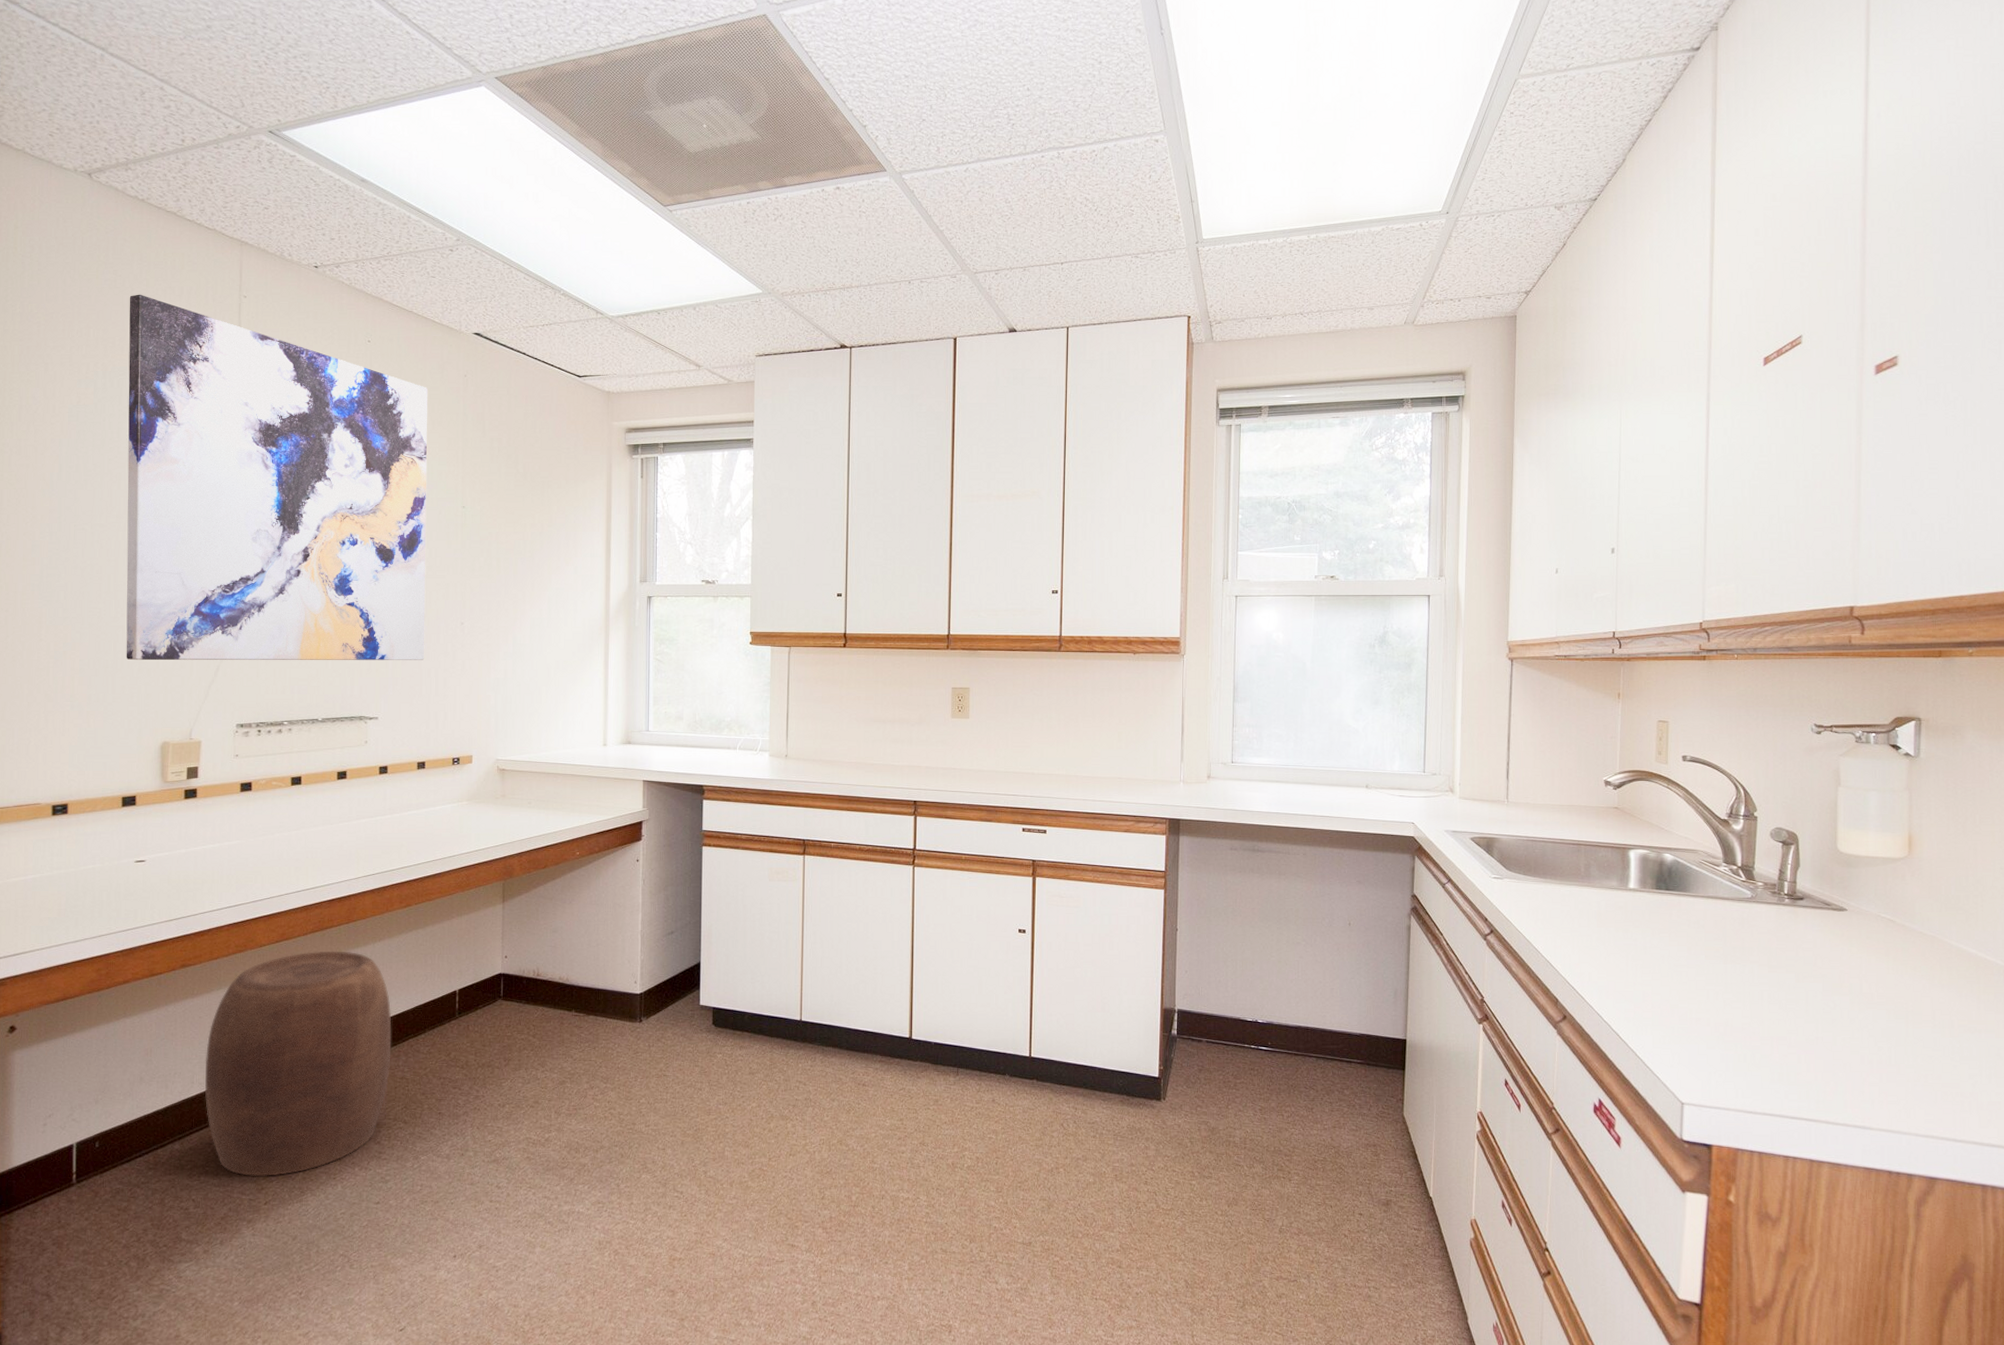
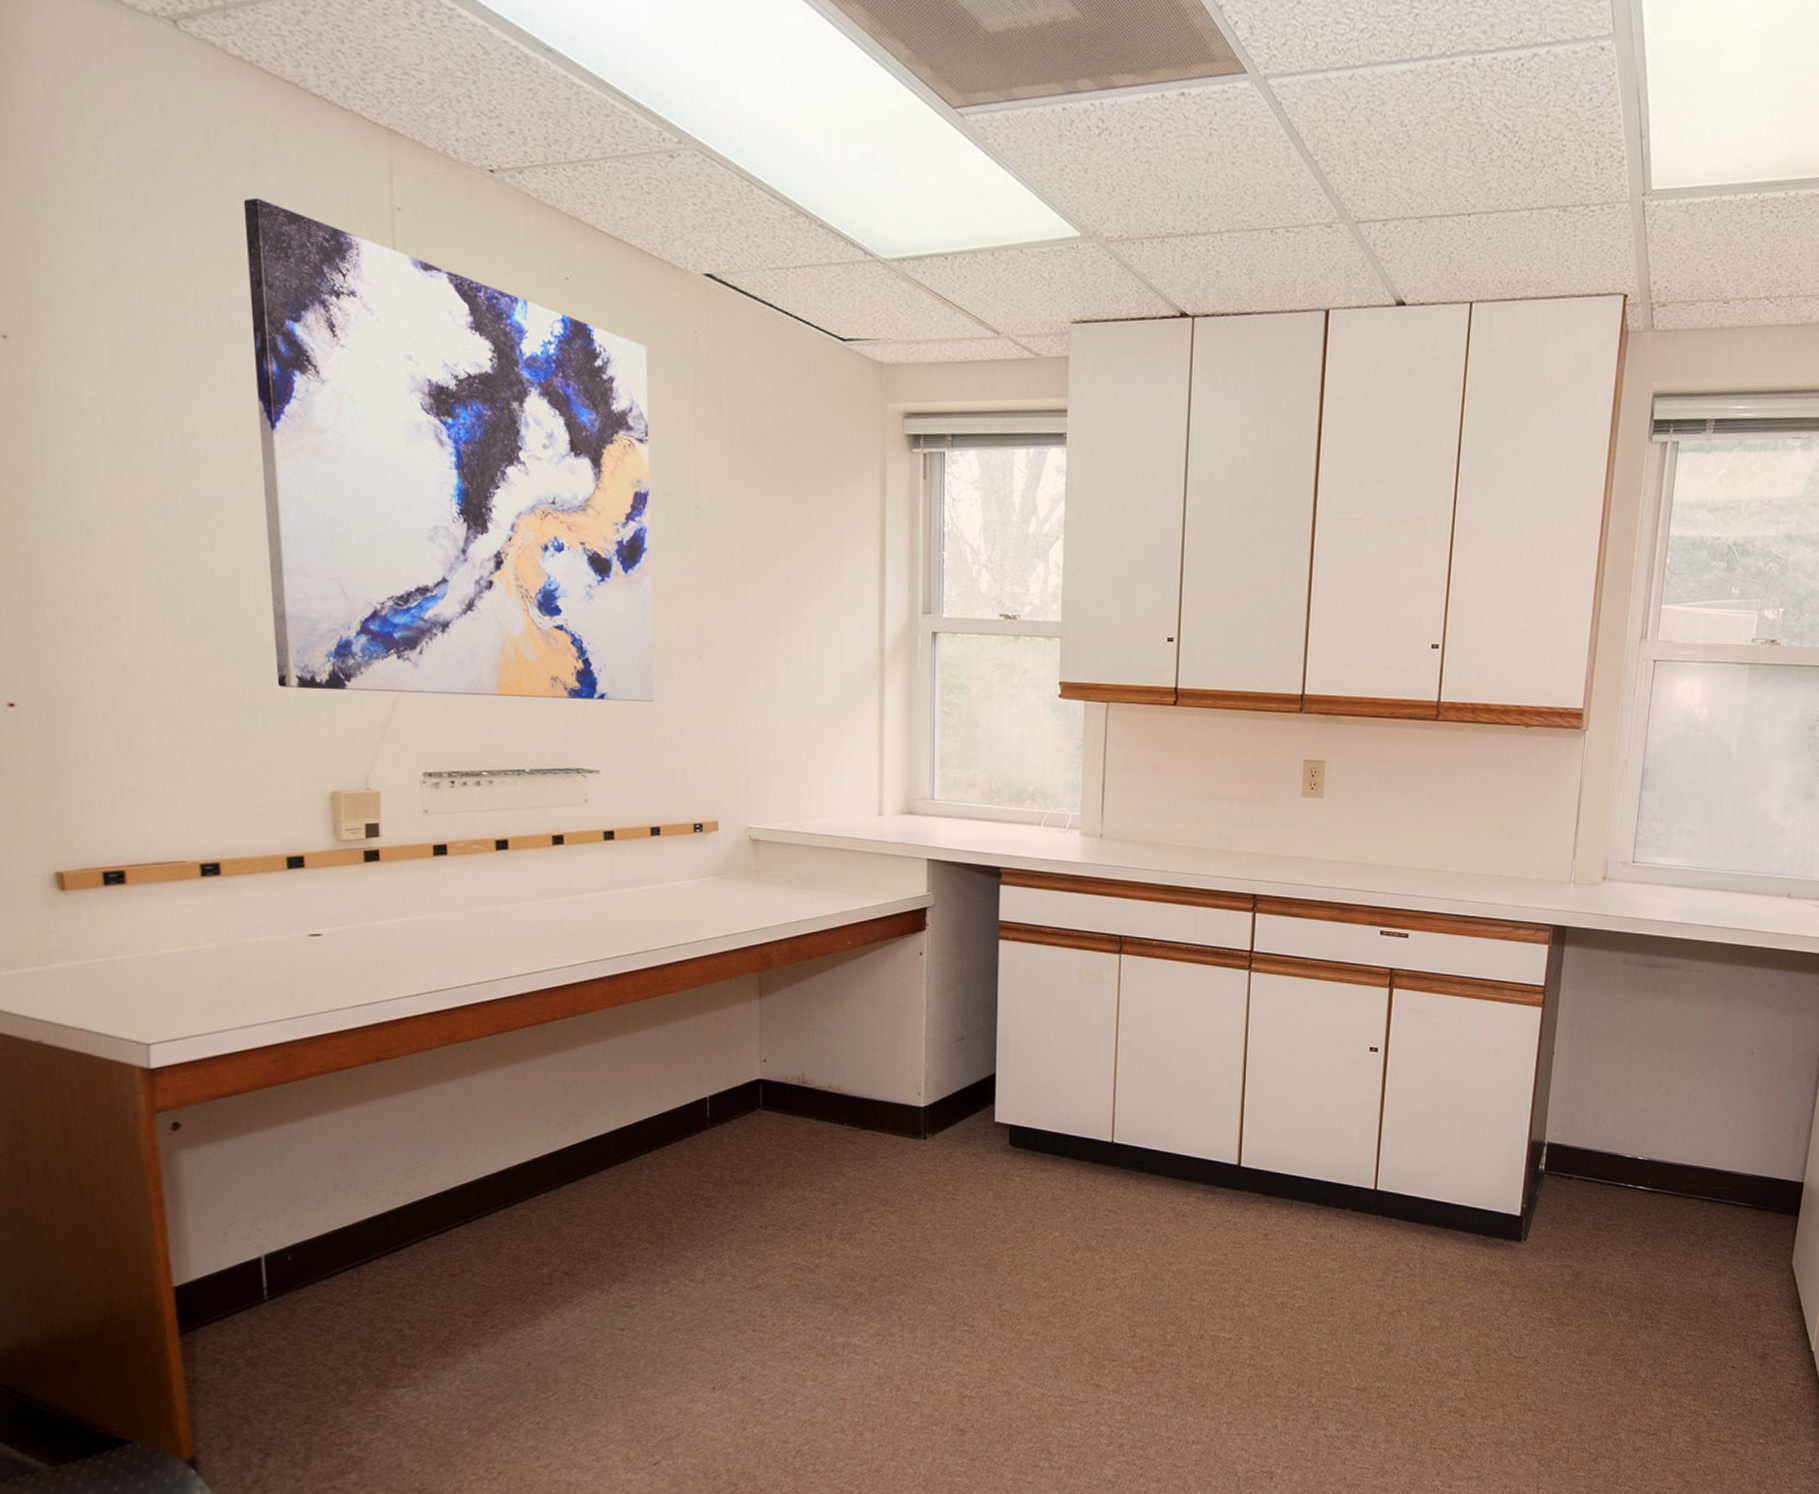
stool: present [205,951,392,1177] -> none [411,1047,632,1298]

